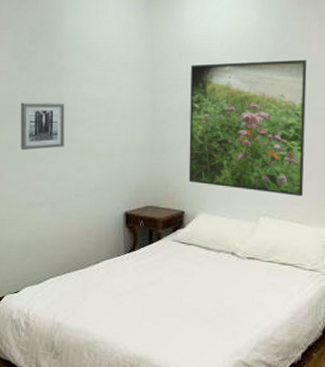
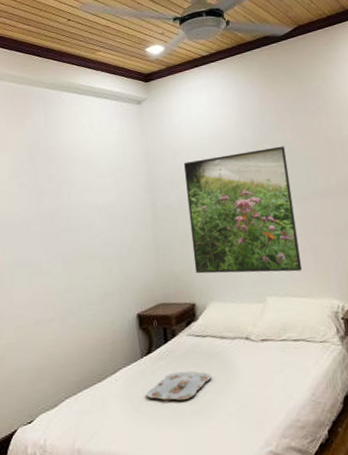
wall art: present [20,102,65,150] -> none [22,213,71,266]
serving tray: none [126,272,192,299] -> present [146,371,212,401]

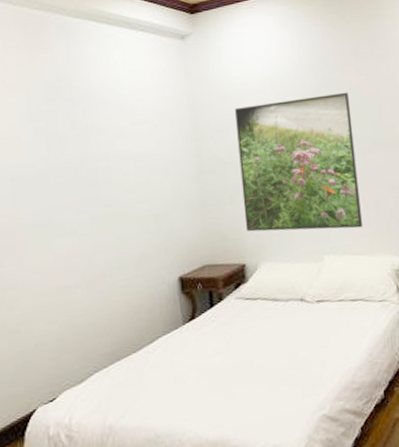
serving tray: present [146,371,212,401] -> none [189,336,262,369]

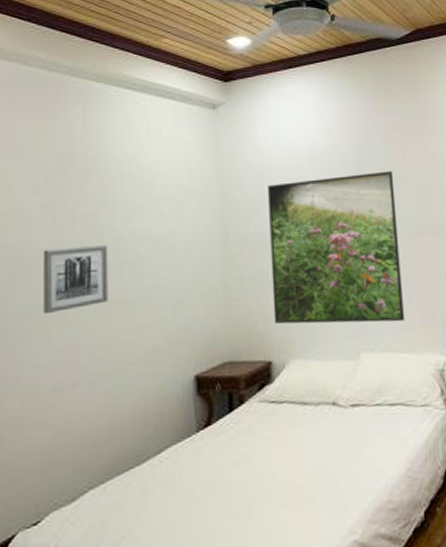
wall art: none [39,165,100,225] -> present [42,245,108,313]

